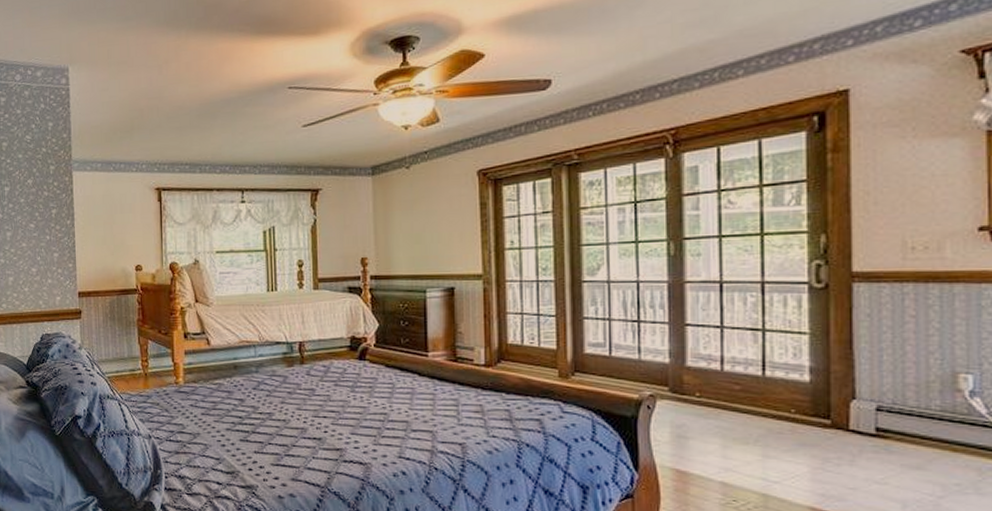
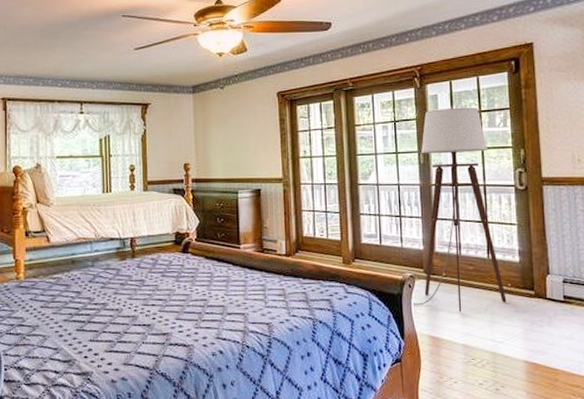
floor lamp: none [651,180,788,442] -> present [412,107,507,312]

